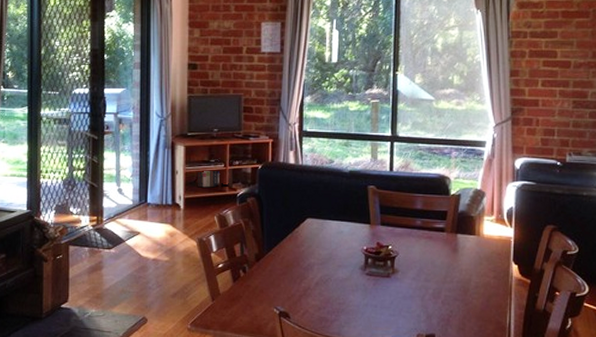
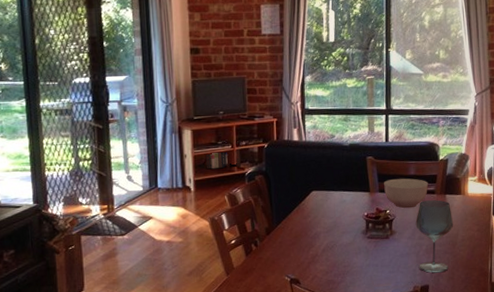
bowl: none [385,211,438,246] -> present [383,178,429,208]
wine glass: none [421,239,466,322] -> present [415,200,454,273]

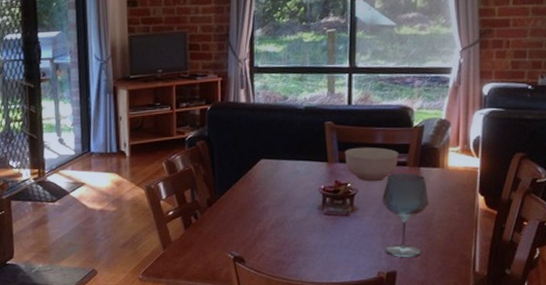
books: present [206,139,241,170] -> none [143,100,181,133]

